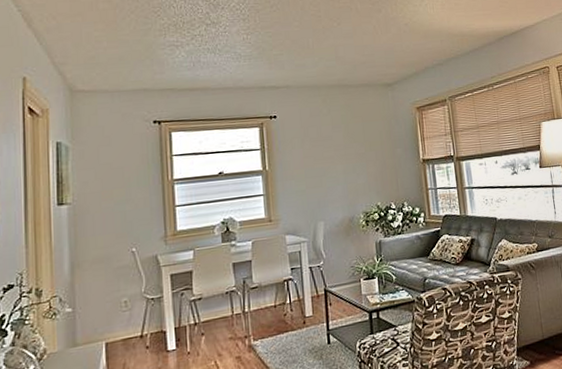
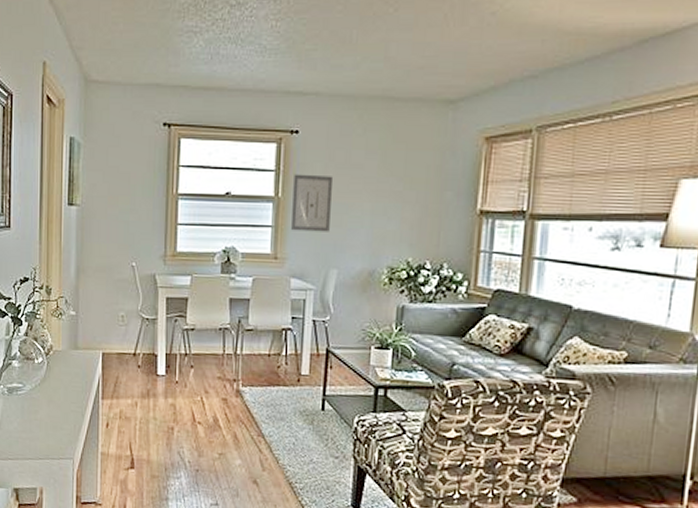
wall art: none [277,148,313,196] -> present [291,174,332,232]

